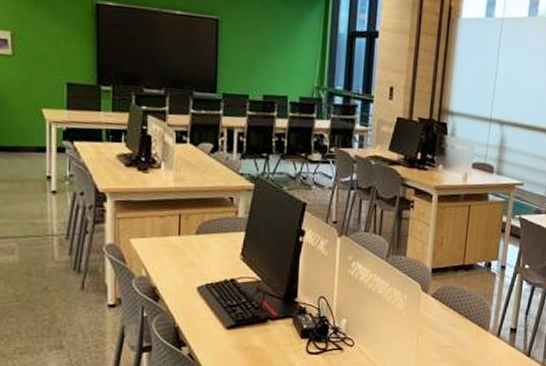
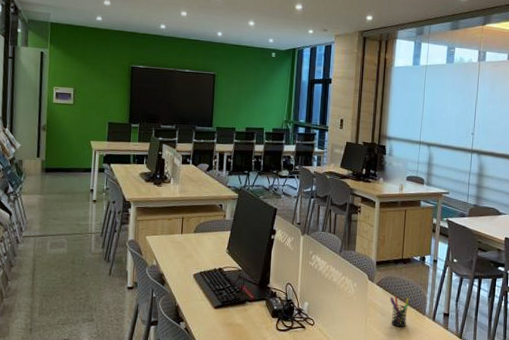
pen holder: none [446,309,470,345] -> present [389,296,409,327]

